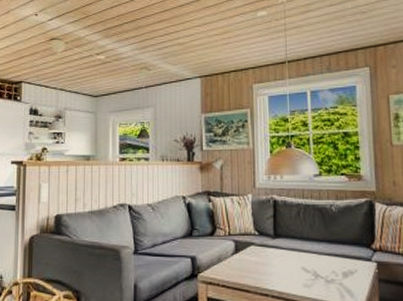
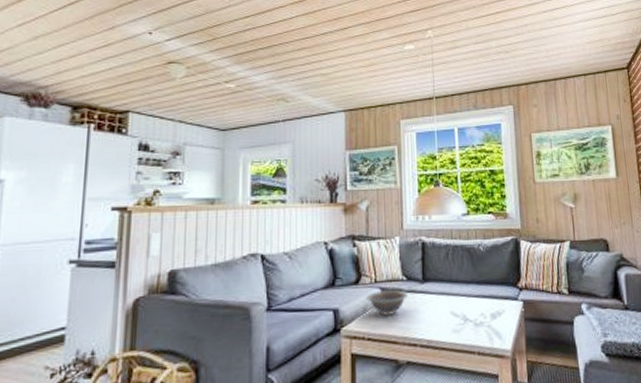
decorative bowl: none [221,244,260,266] -> present [366,290,408,316]

